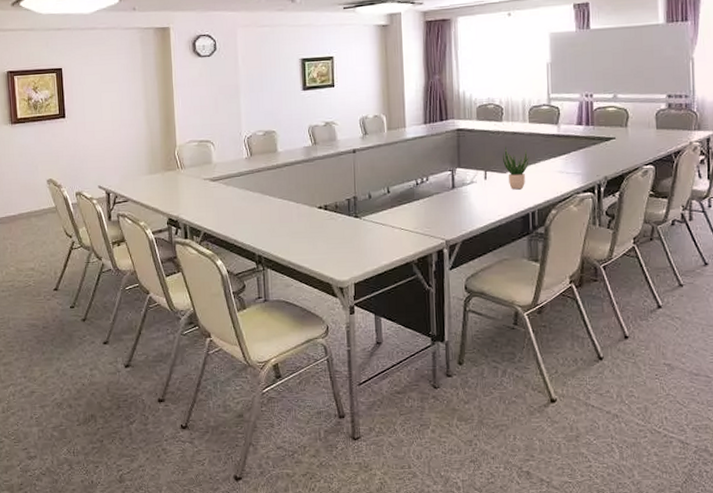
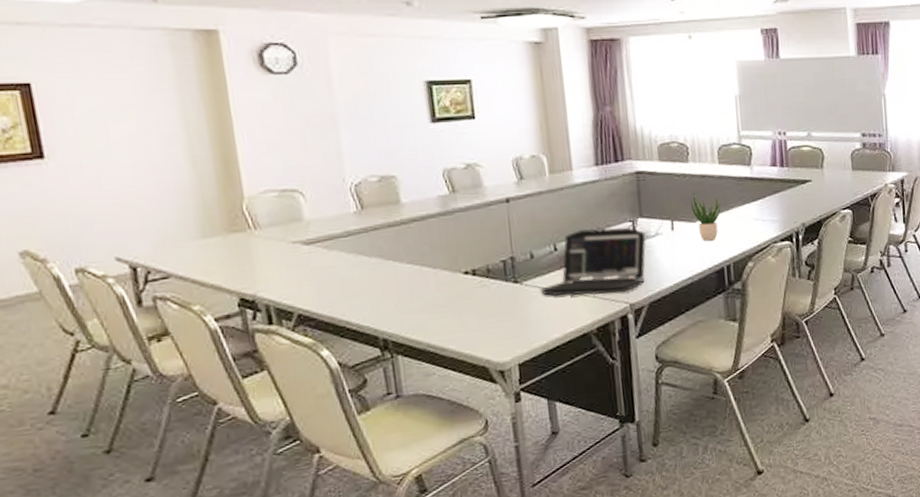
laptop: none [374,175,462,231] -> present [539,228,646,296]

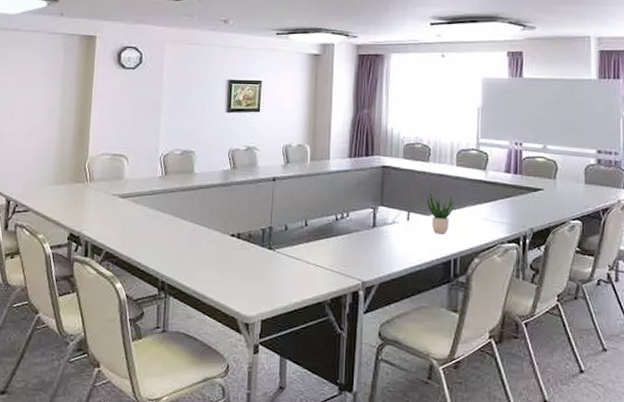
laptop: present [539,228,646,296] -> none [288,210,384,271]

